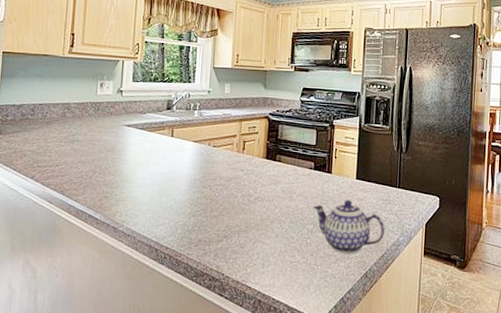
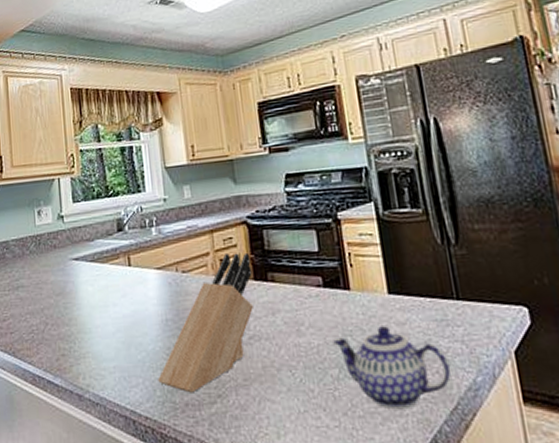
knife block: none [181,138,266,233] -> present [158,252,253,393]

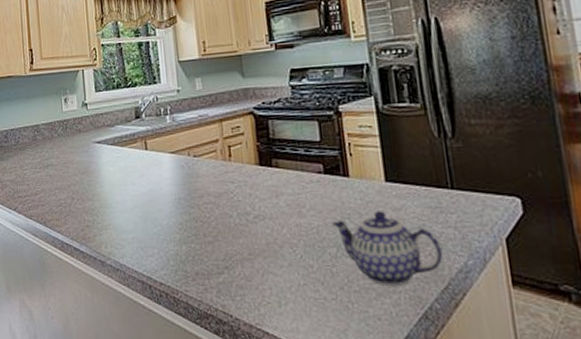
knife block: present [158,252,253,393] -> none [171,140,258,264]

